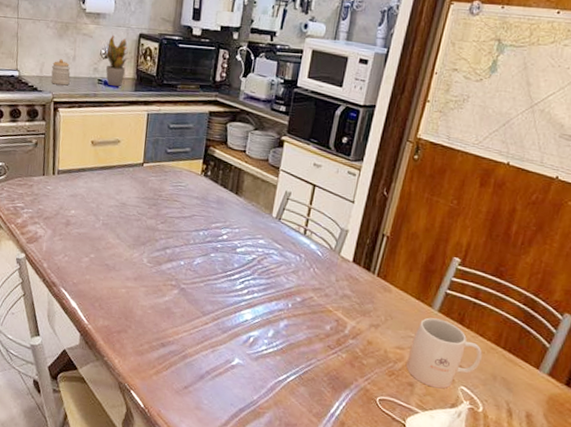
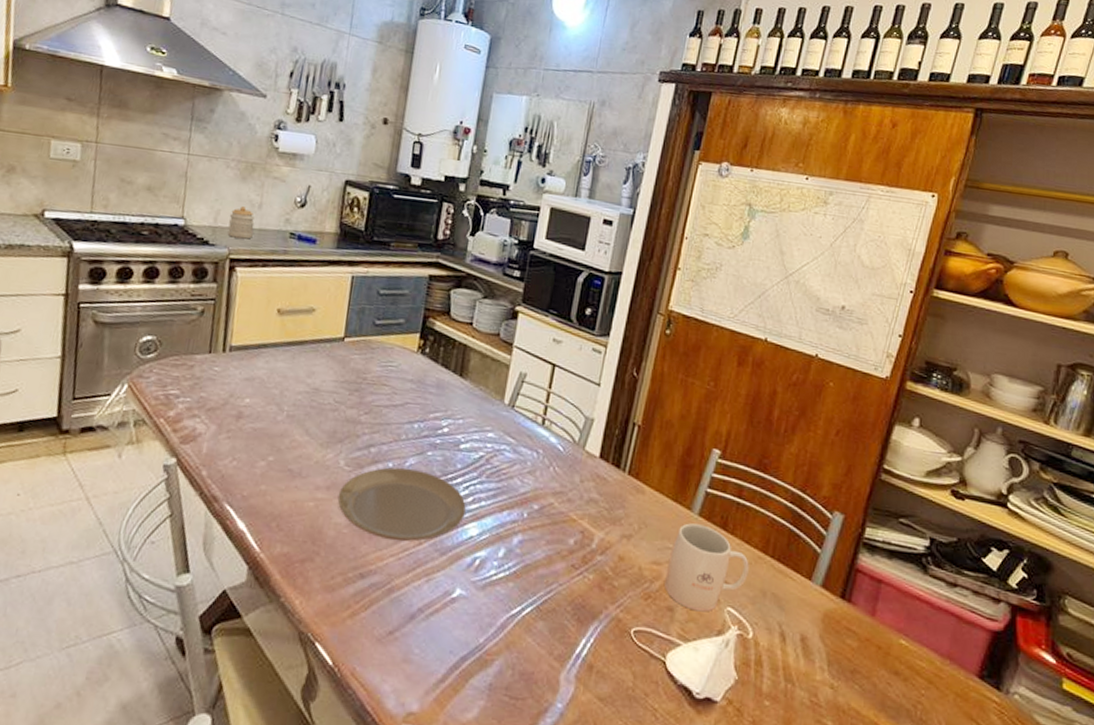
potted plant: present [104,35,131,87] -> none [300,180,333,243]
plate: none [143,265,242,322] -> present [337,467,466,542]

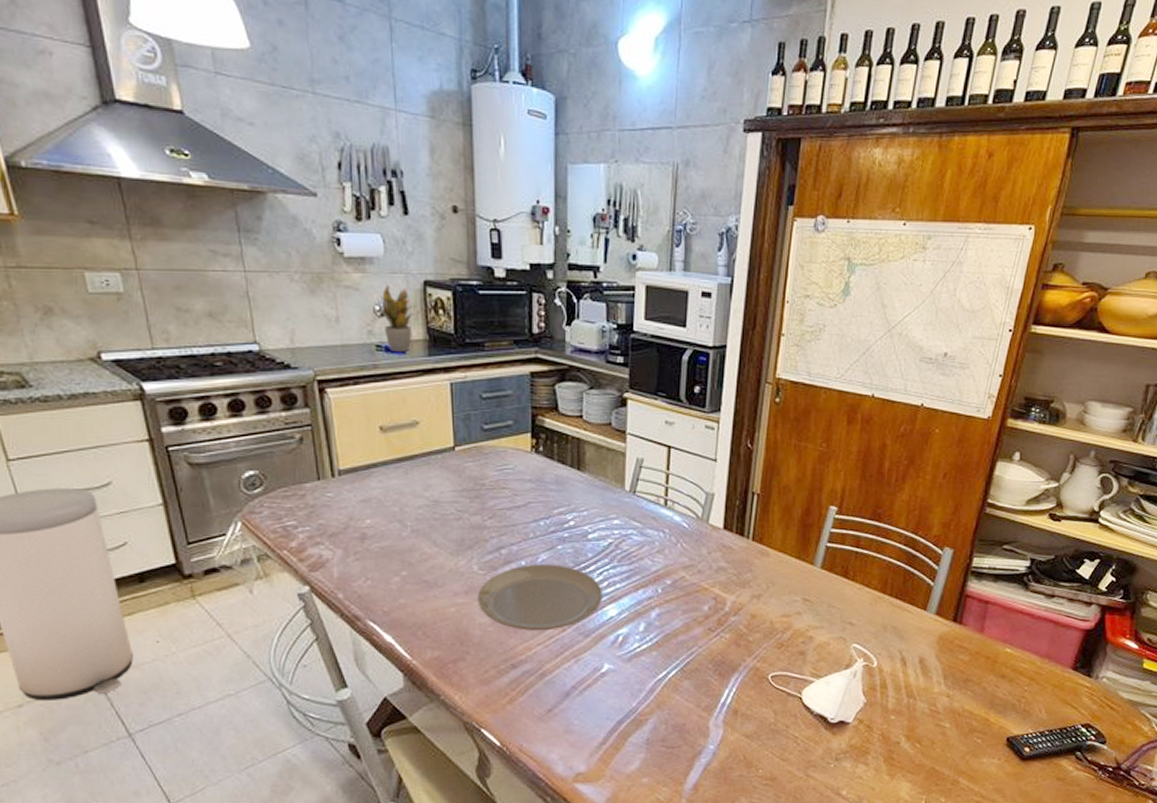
jar: present [227,206,255,239] -> none [306,323,336,357]
potted plant: none [300,180,333,243] -> present [379,285,417,353]
mug: present [664,523,749,612] -> none [795,576,870,652]

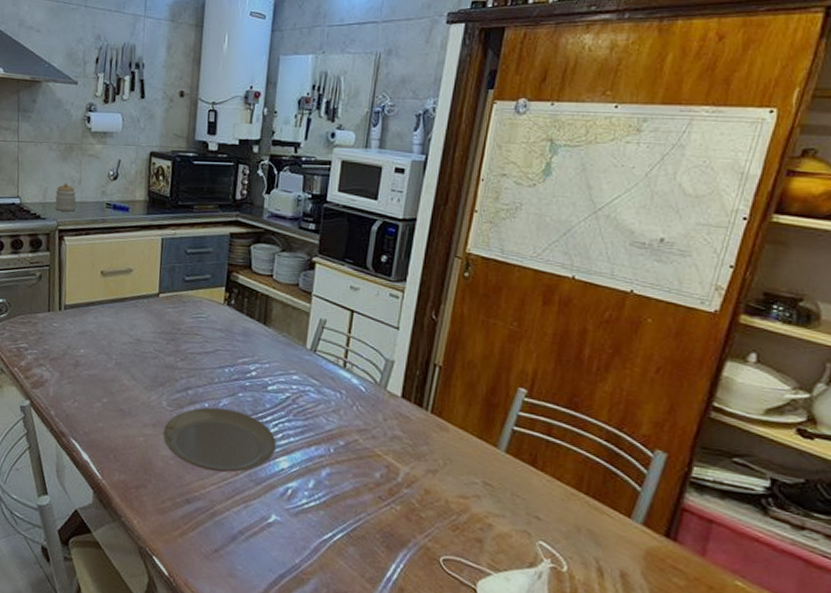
jar: none [306,323,336,357] -> present [55,183,76,212]
potted plant: present [379,285,417,353] -> none [113,155,141,211]

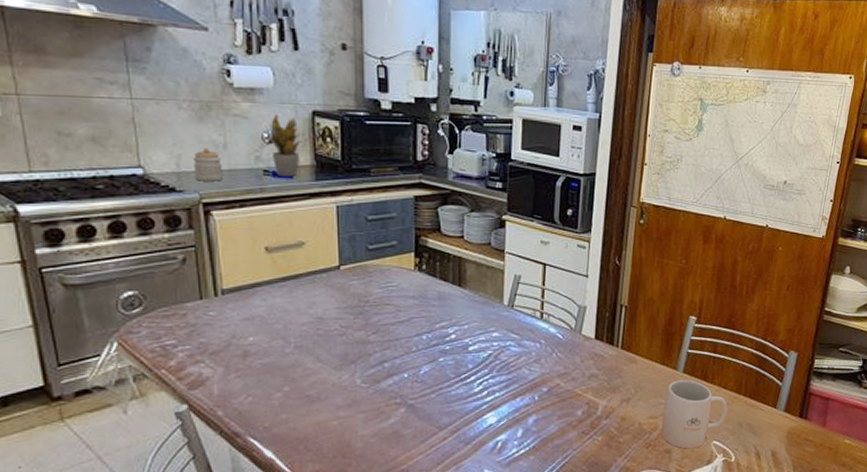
potted plant: none [113,155,141,211] -> present [268,114,305,178]
plate: present [163,407,276,473] -> none [360,376,482,441]
mug: none [472,459,561,545] -> present [661,379,727,449]

